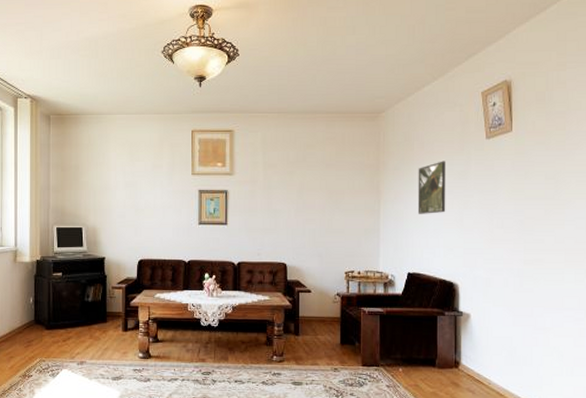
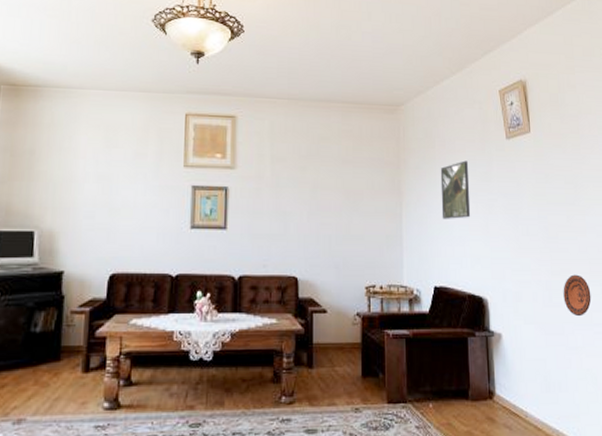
decorative plate: none [535,263,564,301] -> present [563,274,592,317]

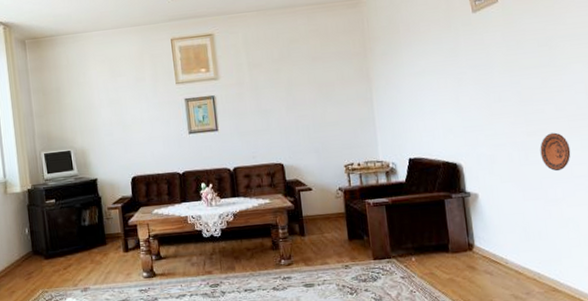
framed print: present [440,160,471,219] -> none [406,40,440,97]

